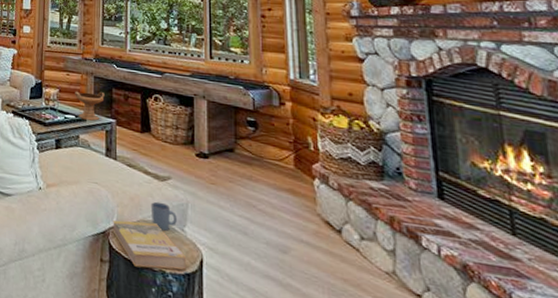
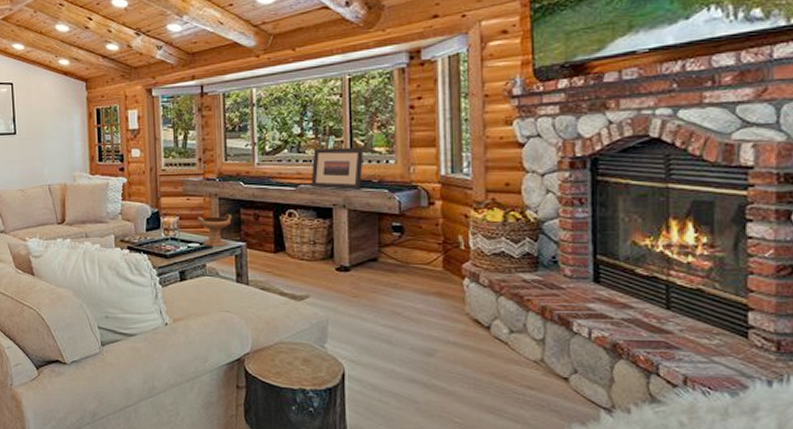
book: present [112,220,187,270] -> none [248,344,328,389]
mug: present [150,201,177,232] -> none [288,322,316,351]
picture frame: none [175,43,222,83] -> present [311,147,365,190]

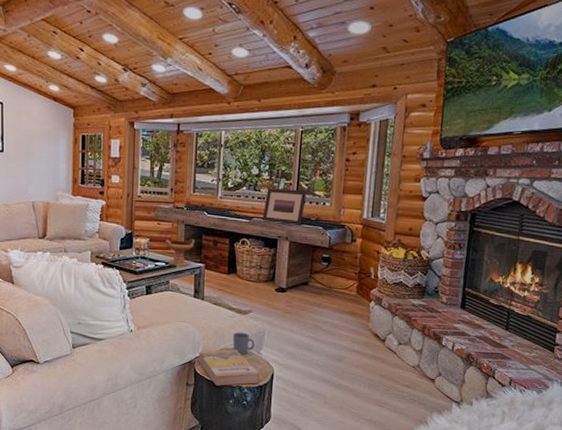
book: none [248,344,328,389] -> present [198,349,261,386]
mug: none [288,322,316,351] -> present [232,332,255,356]

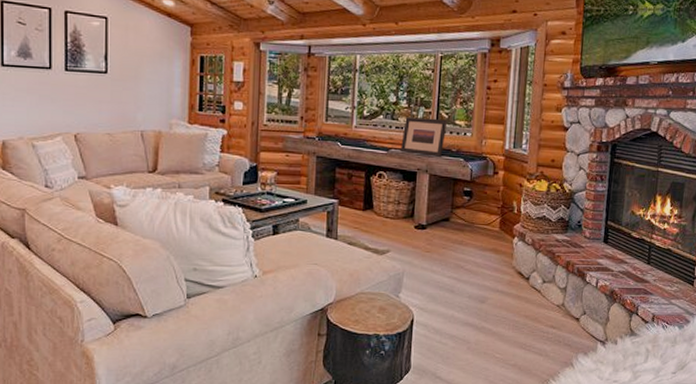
decorative bowl: present [165,238,195,267] -> none [295,171,327,203]
book: present [198,349,261,386] -> none [331,294,399,335]
mug: present [232,332,255,356] -> none [369,274,393,300]

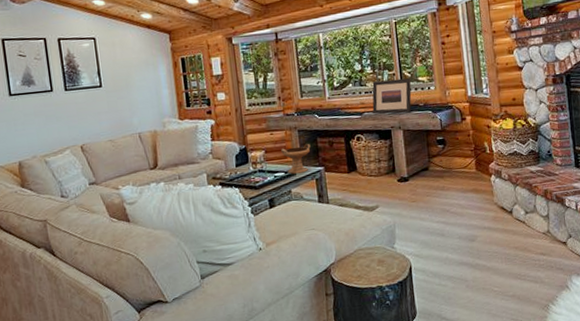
decorative bowl: none [295,171,327,203] -> present [281,143,311,174]

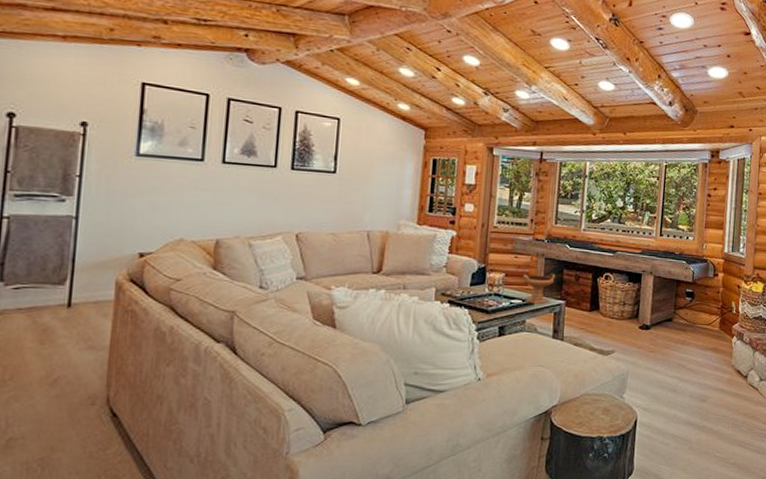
picture frame: present [372,77,412,115] -> none [626,221,672,259]

